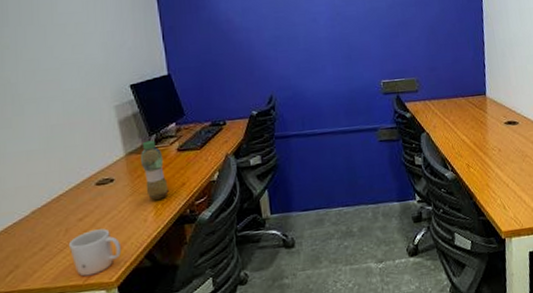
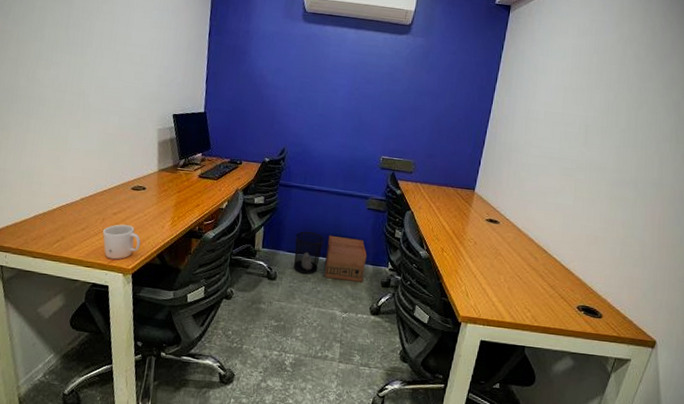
water bottle: present [141,140,169,200] -> none [168,163,187,213]
waste bin: none [306,181,340,232] -> present [294,231,324,274]
cardboard box: none [343,176,393,230] -> present [324,235,367,282]

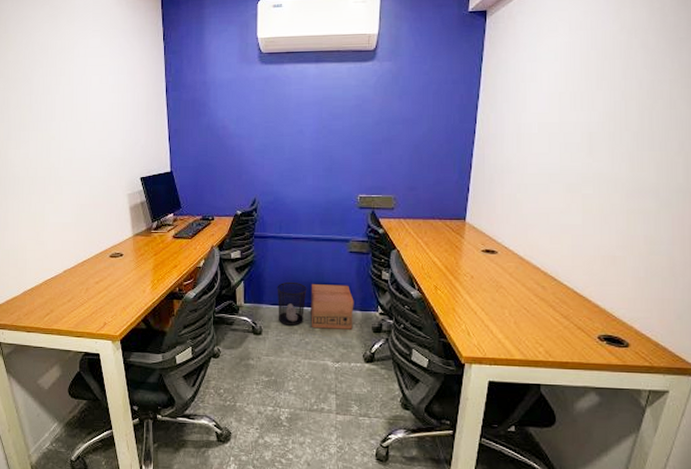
mug: present [102,224,141,260] -> none [87,292,125,328]

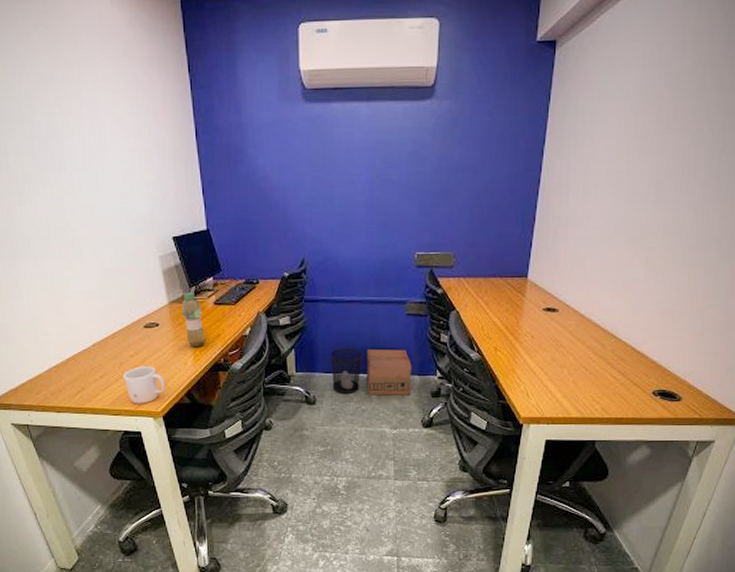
mug: none [87,292,125,328] -> present [122,366,166,404]
water bottle: none [144,226,164,276] -> present [182,292,206,346]

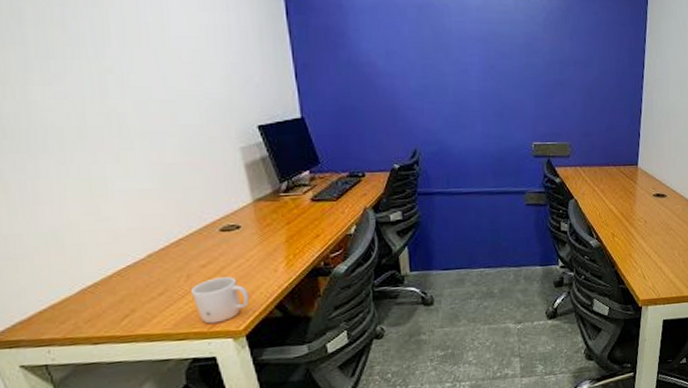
water bottle: present [182,292,206,346] -> none [270,188,301,250]
waste bin: present [330,348,363,394] -> none [448,242,483,291]
cardboard box: present [366,348,412,396] -> none [486,240,534,291]

